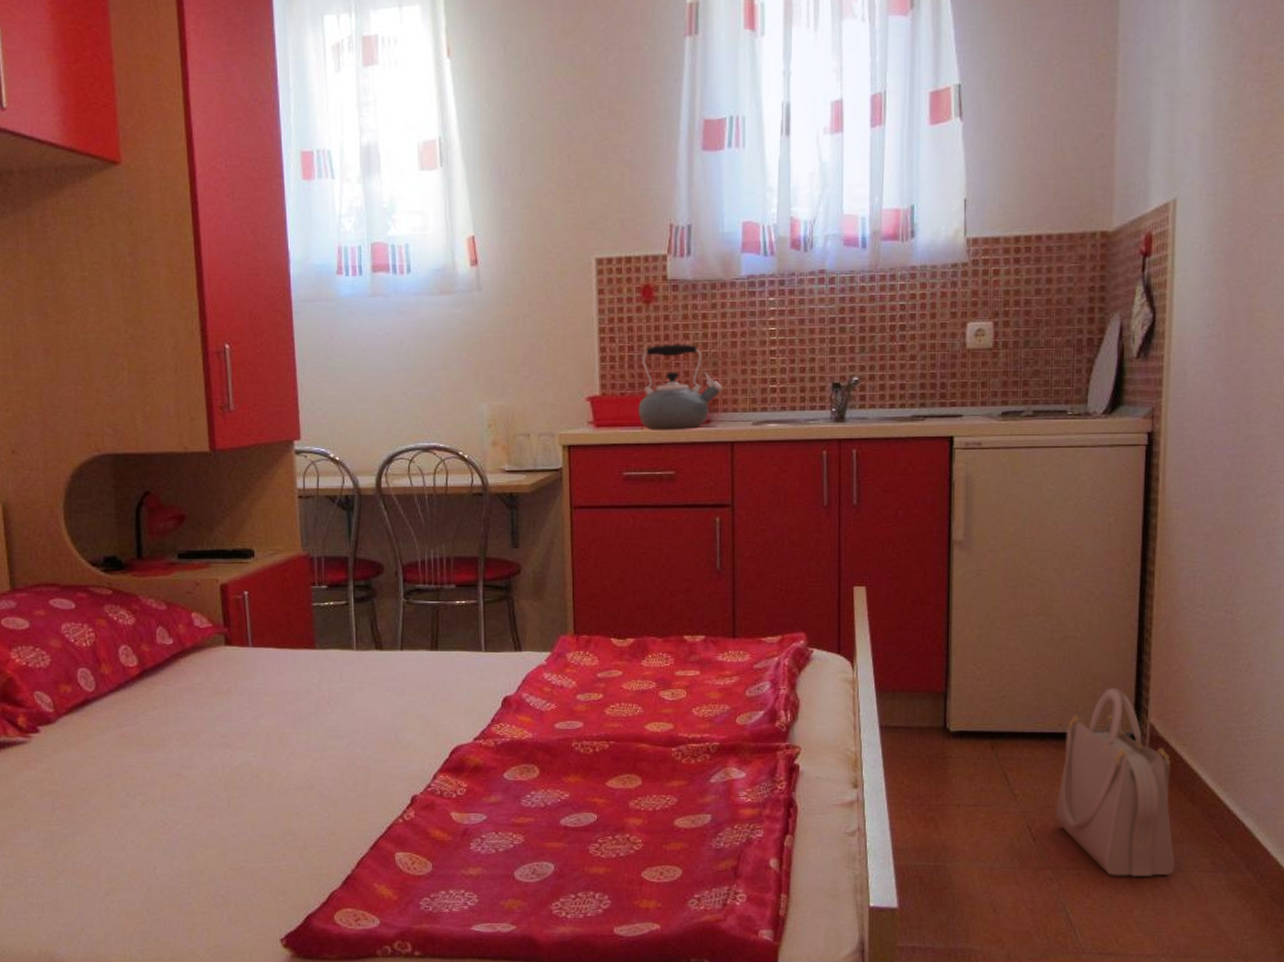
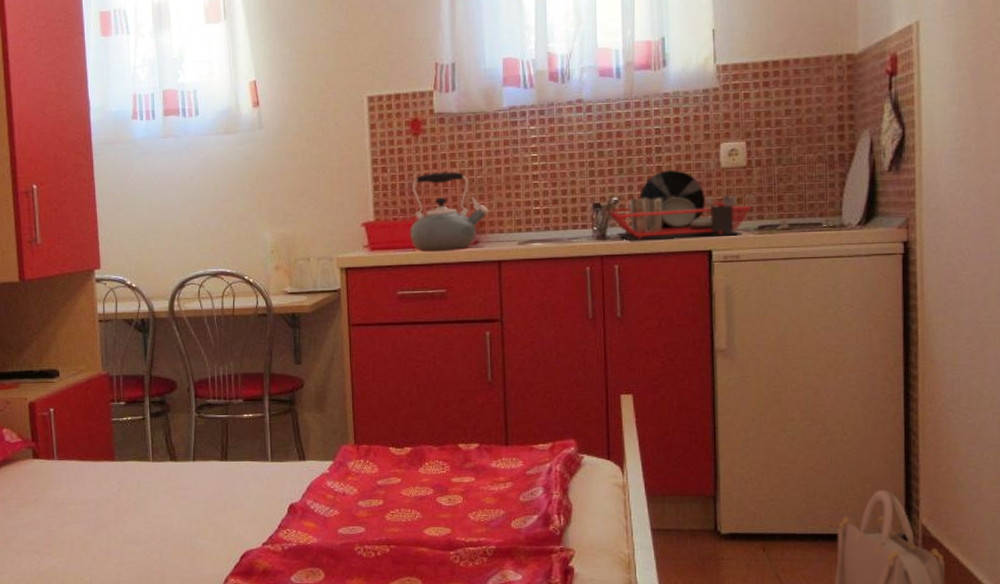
dish rack: none [848,350,997,426] -> present [609,170,752,243]

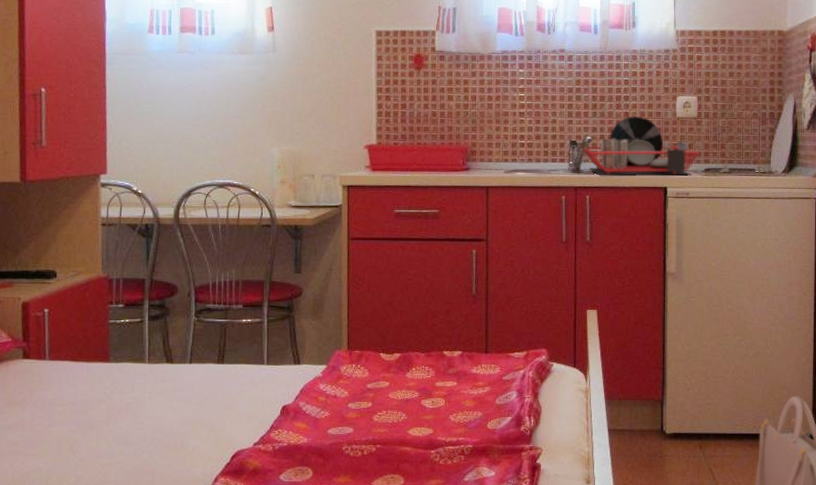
kettle: present [410,171,489,253] -> none [408,104,480,176]

